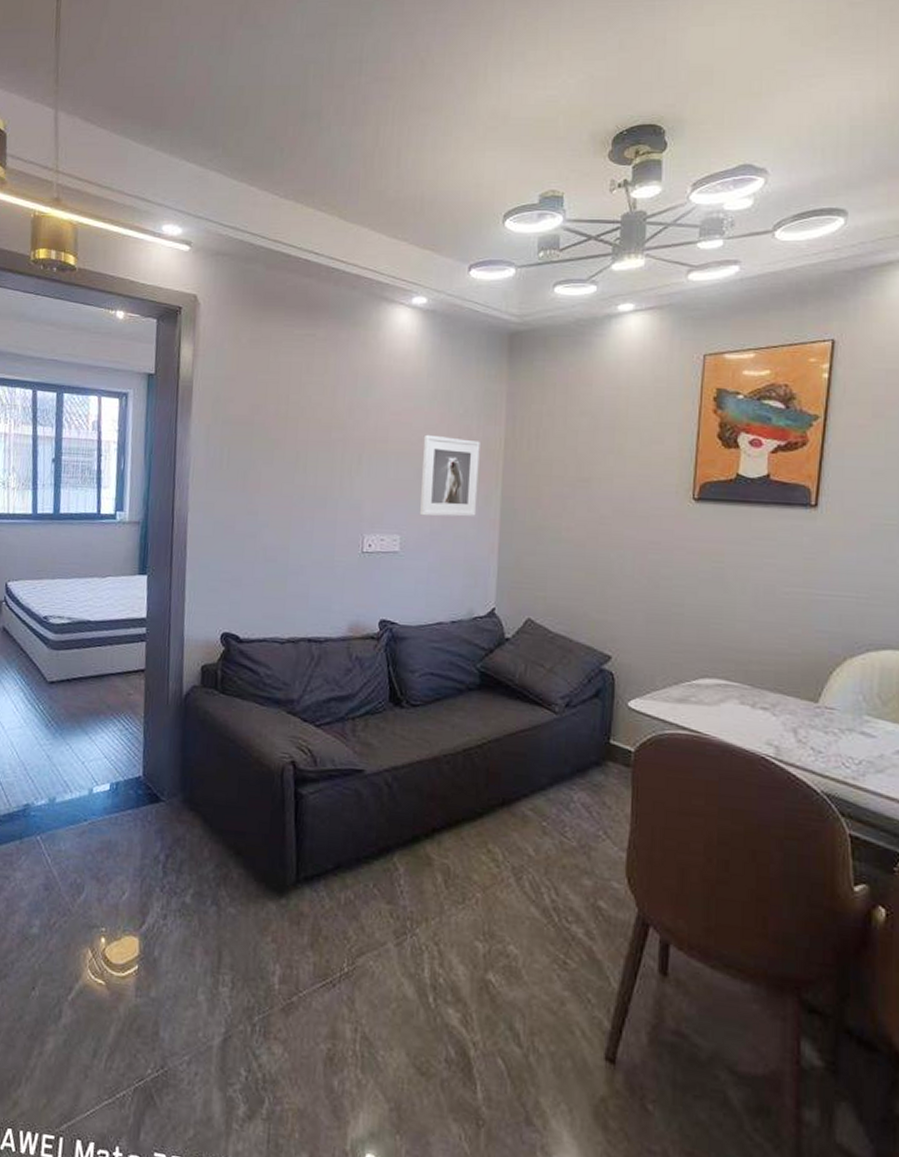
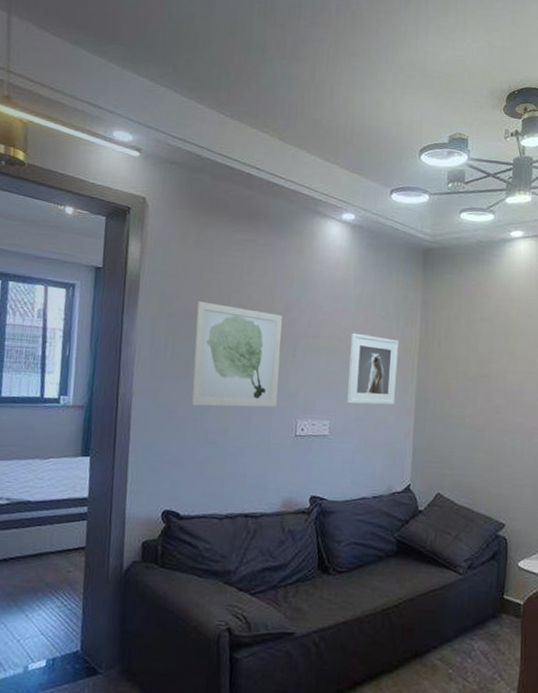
wall art: none [248,406,346,521] -> present [191,301,283,408]

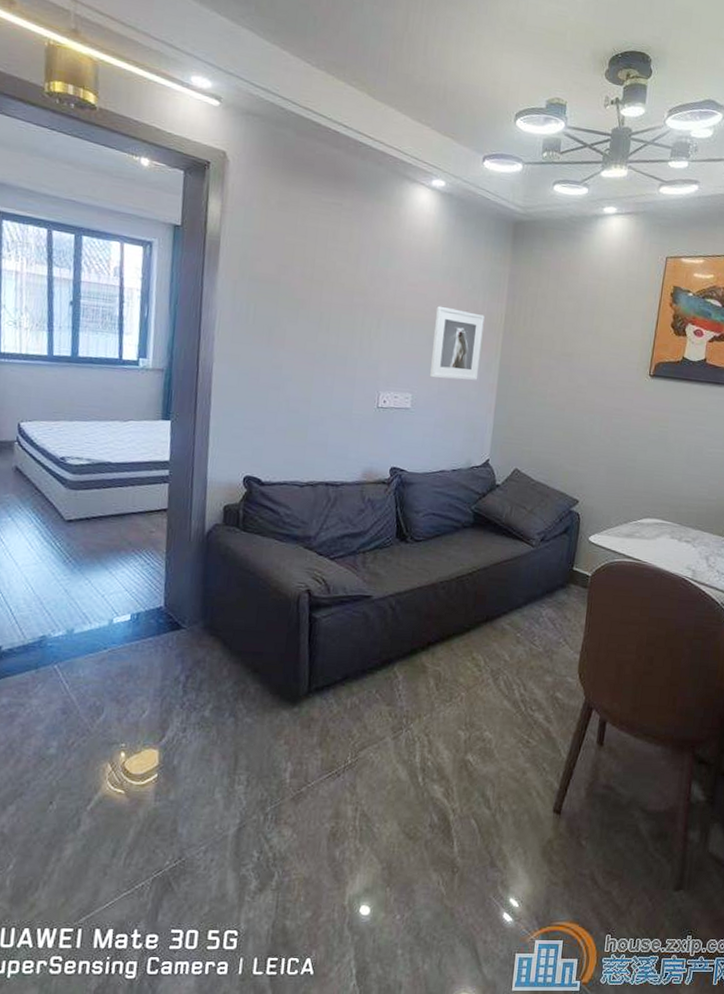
wall art: present [191,301,283,408] -> none [273,266,368,379]

